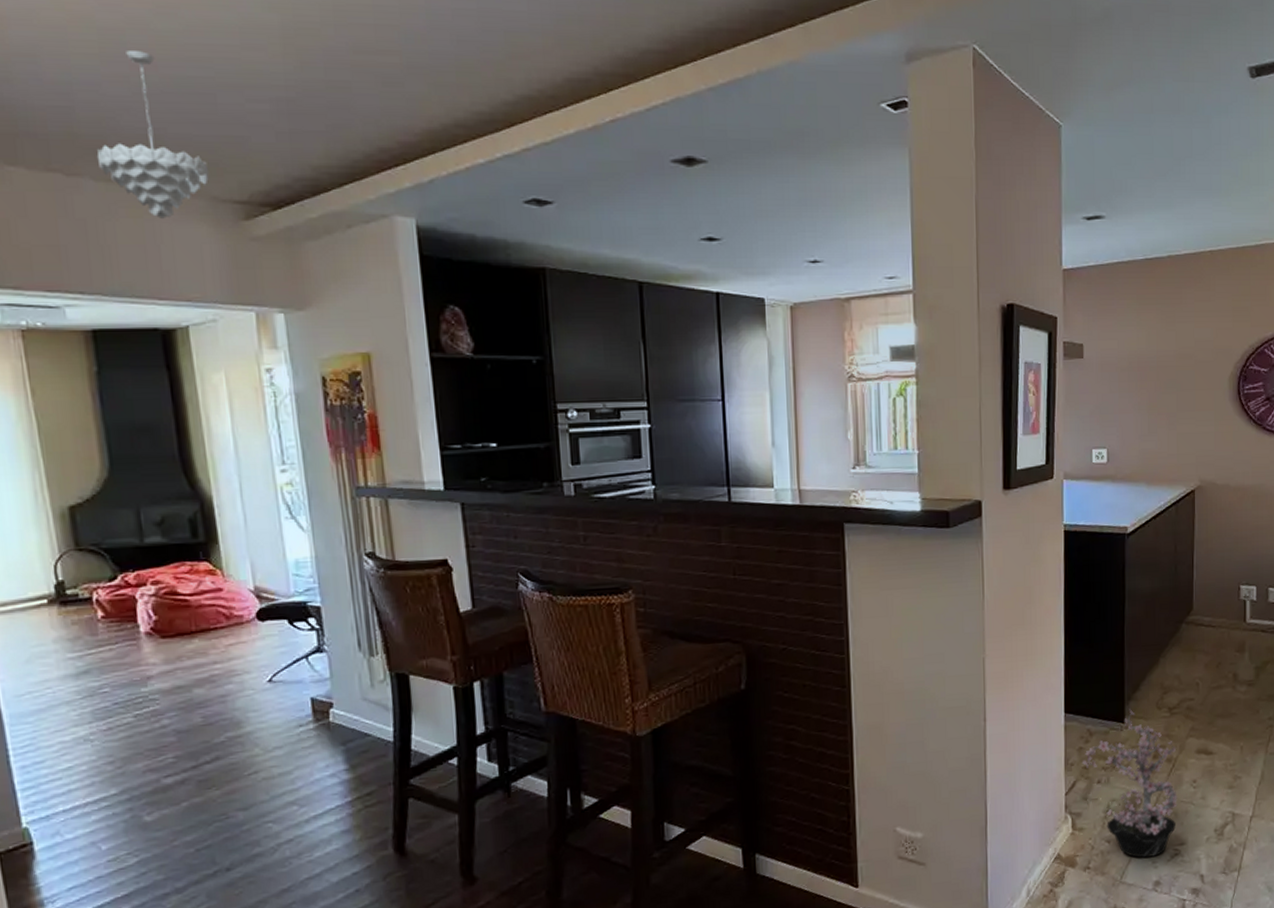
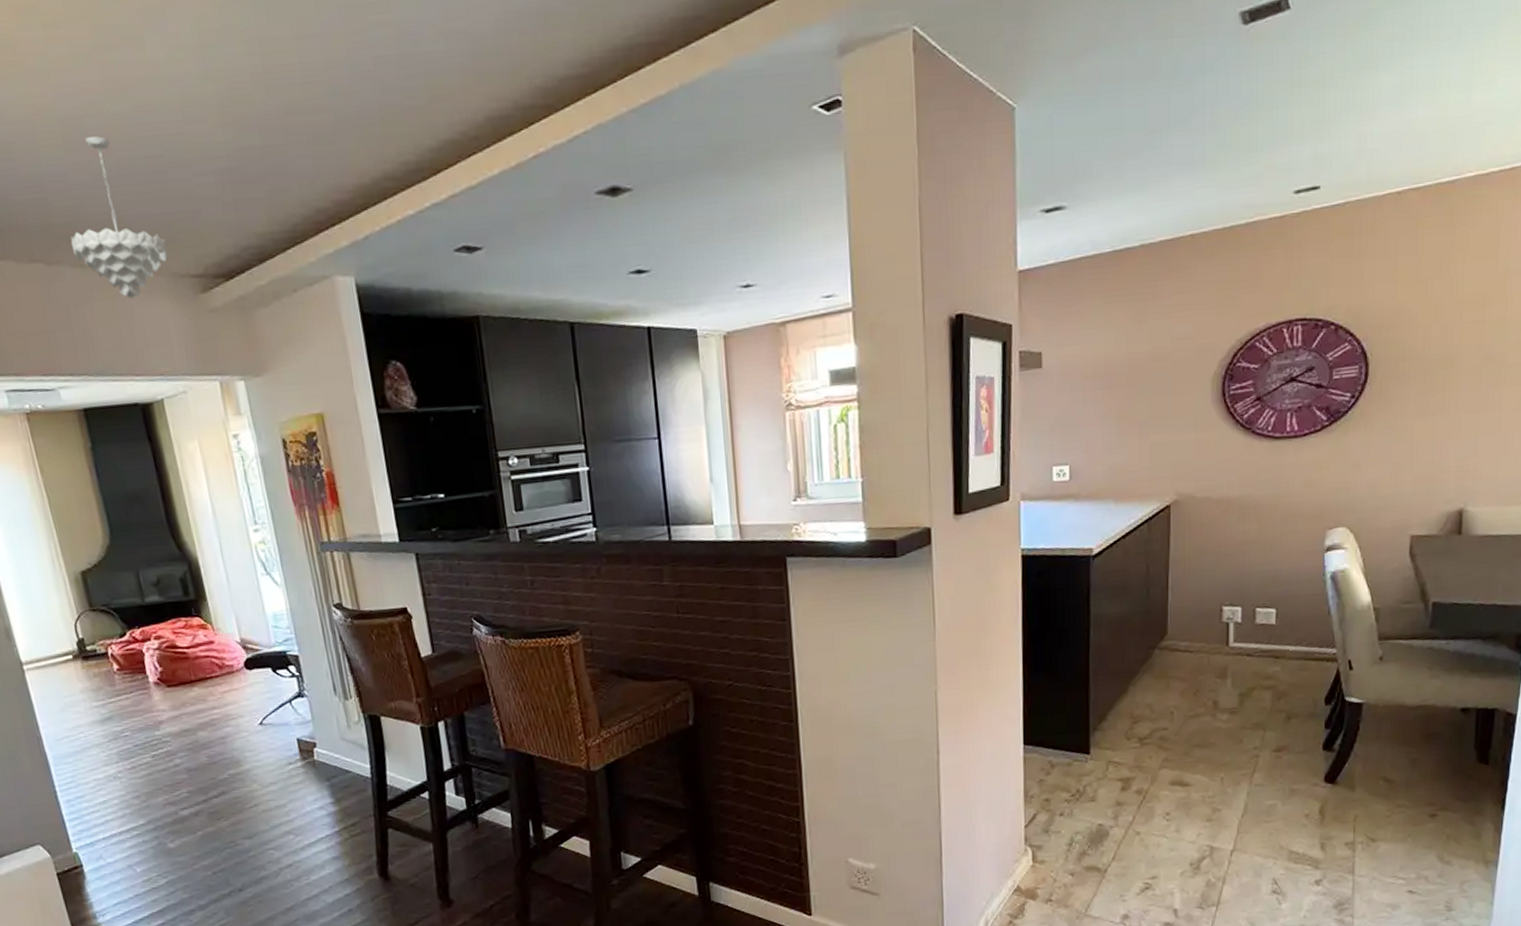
potted plant: present [1083,709,1178,858] -> none [1044,740,1148,891]

